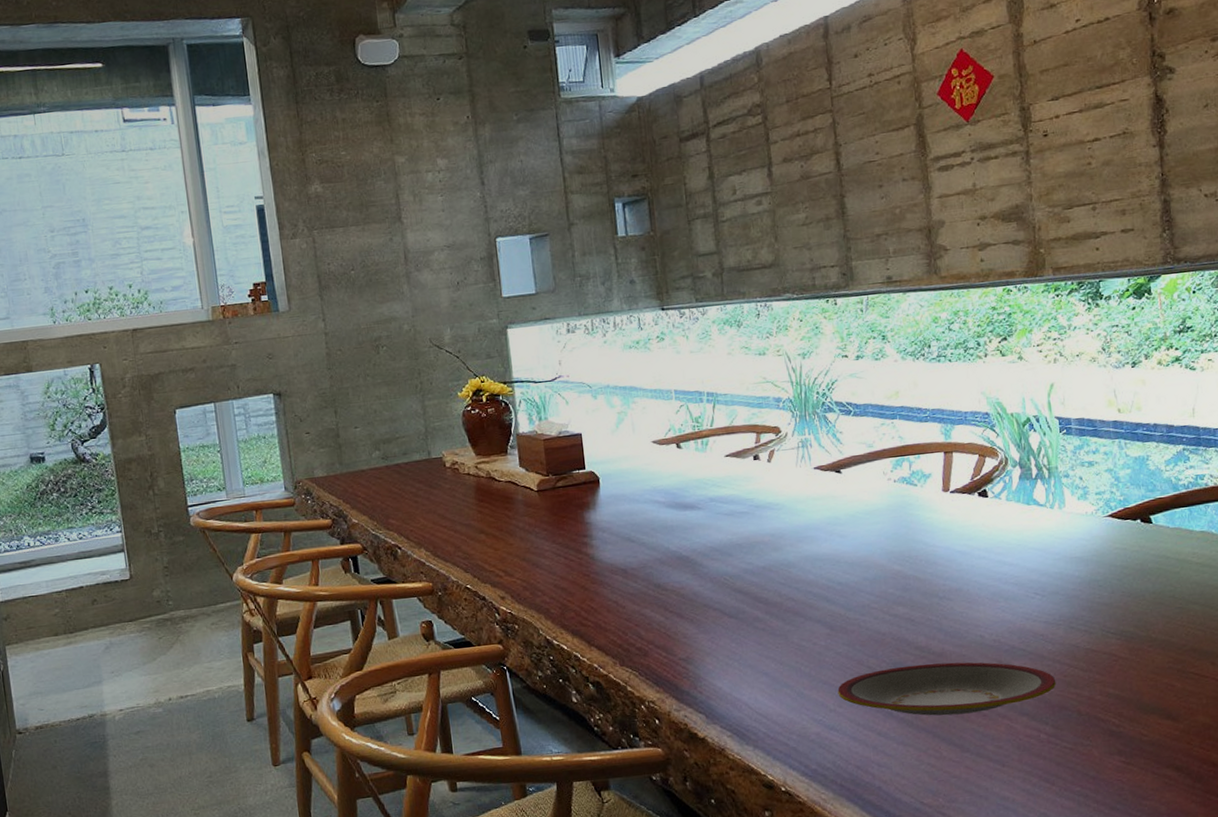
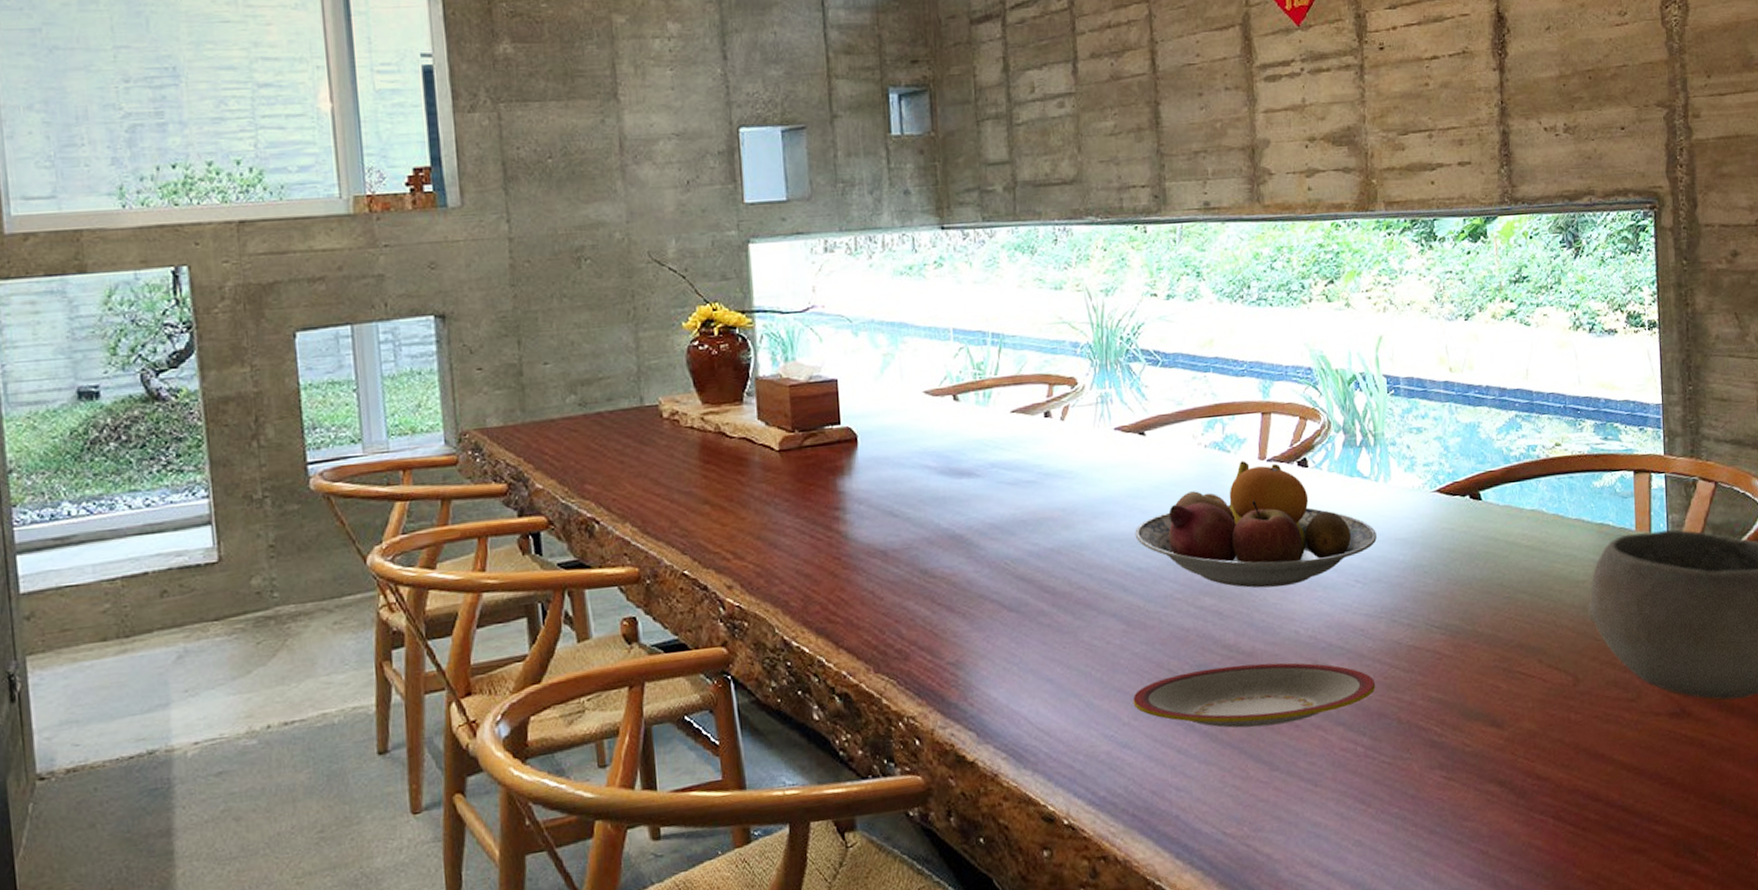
fruit bowl: none [835,492,1054,599] -> present [1135,460,1377,588]

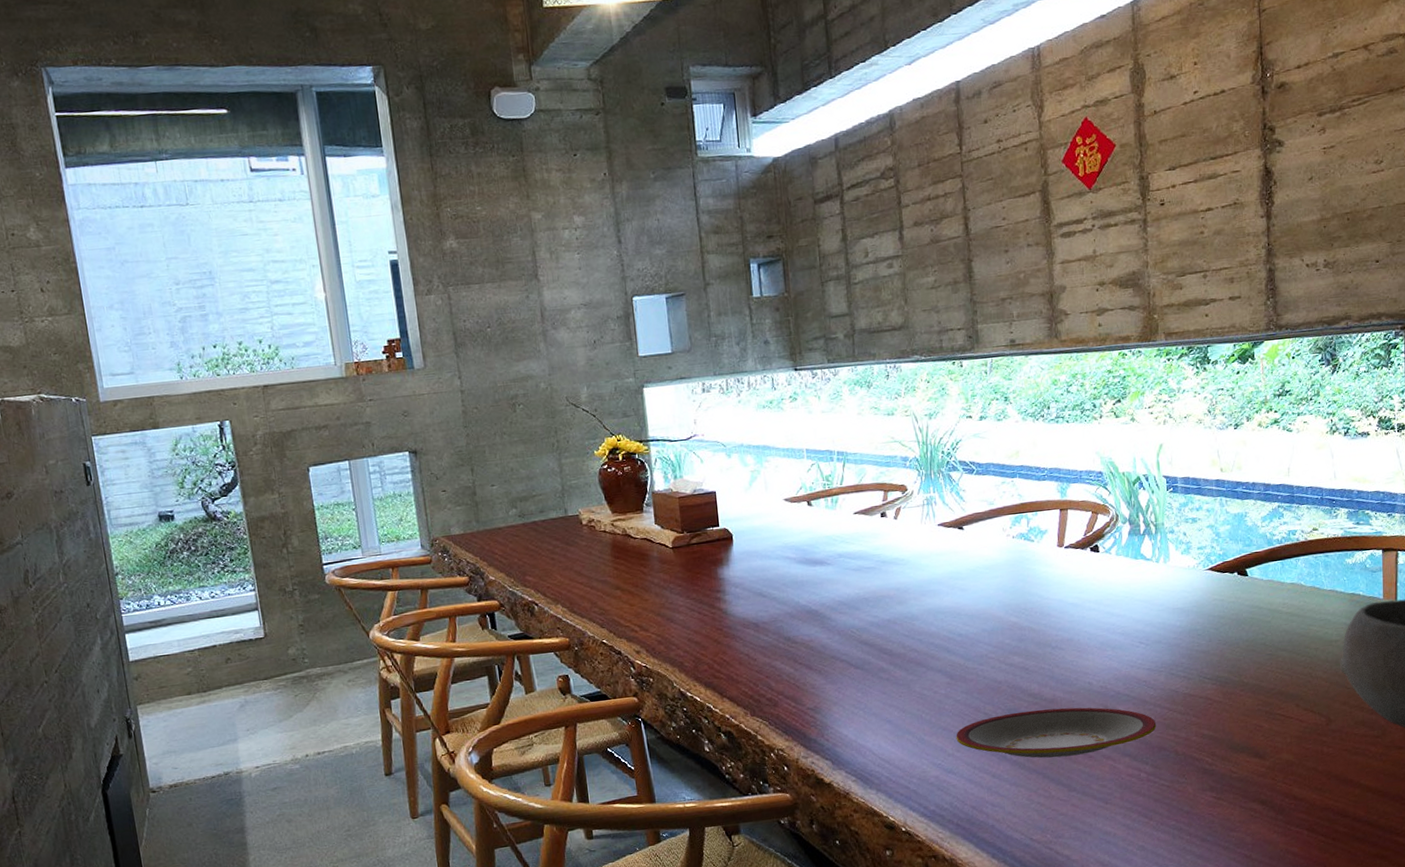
fruit bowl: present [1135,460,1377,588] -> none [956,548,1158,649]

